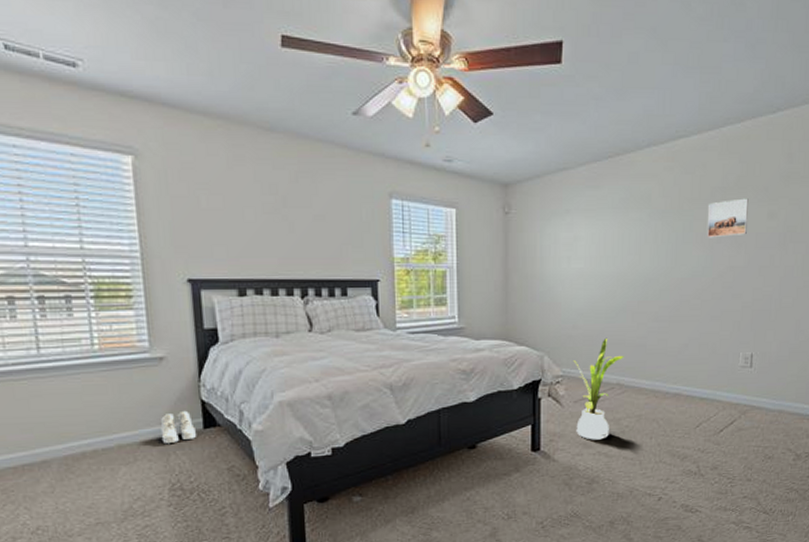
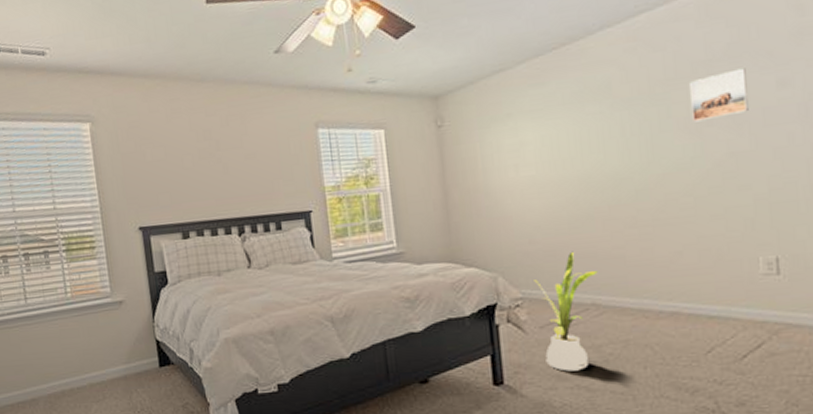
boots: present [160,410,197,445] -> none [123,350,154,383]

